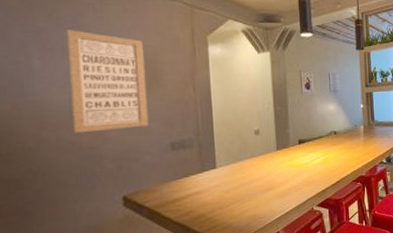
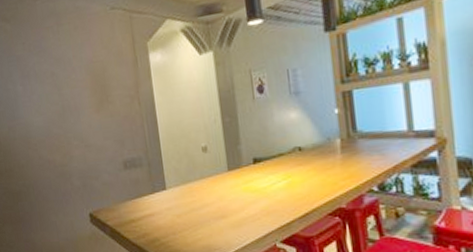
wall art: present [67,30,149,134] -> none [36,54,104,152]

